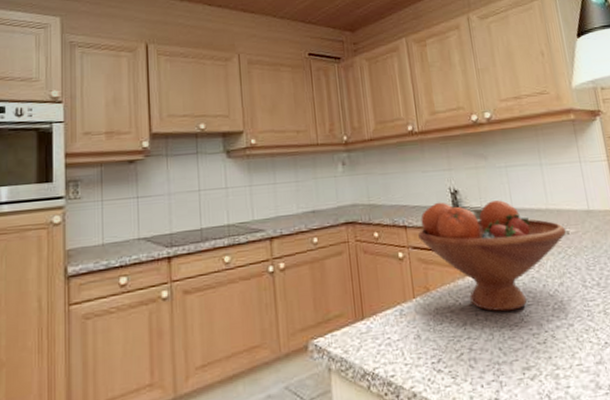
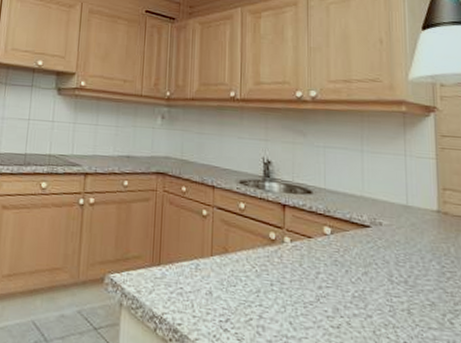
fruit bowl: present [418,200,567,312] -> none [225,169,379,289]

